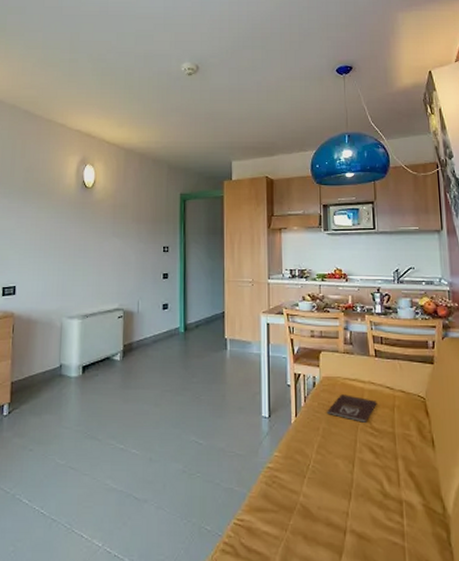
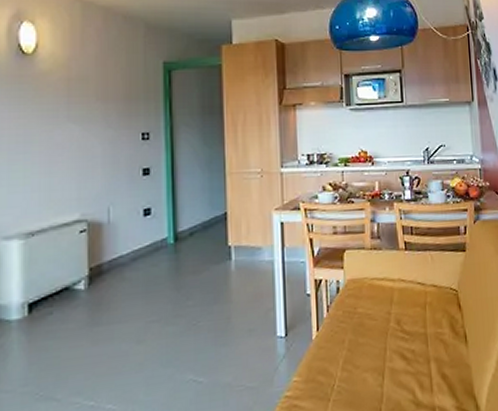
book: present [327,394,377,423] -> none [353,297,408,327]

